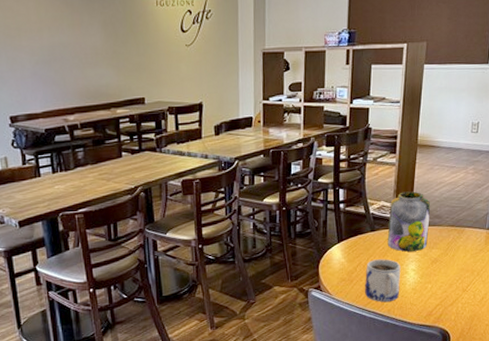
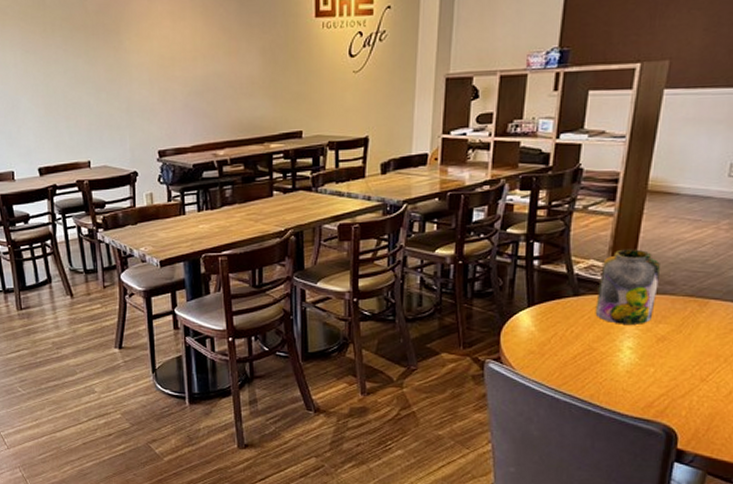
mug: present [365,259,401,303] -> none [560,331,612,385]

